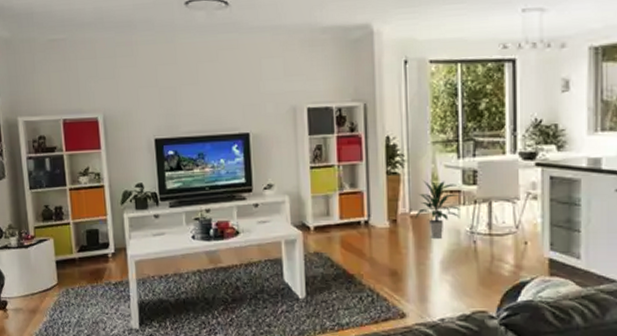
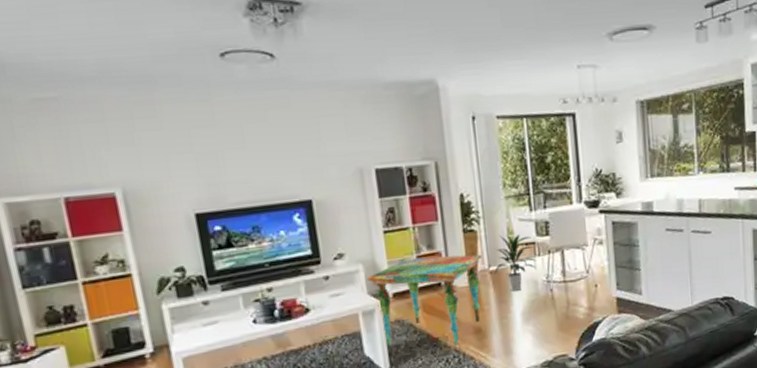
side table: none [291,194,403,285] -> present [367,254,482,345]

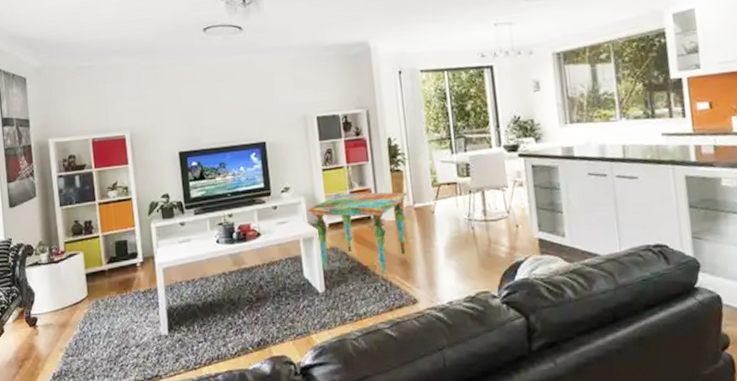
indoor plant: present [494,234,537,292] -> none [419,174,459,227]

